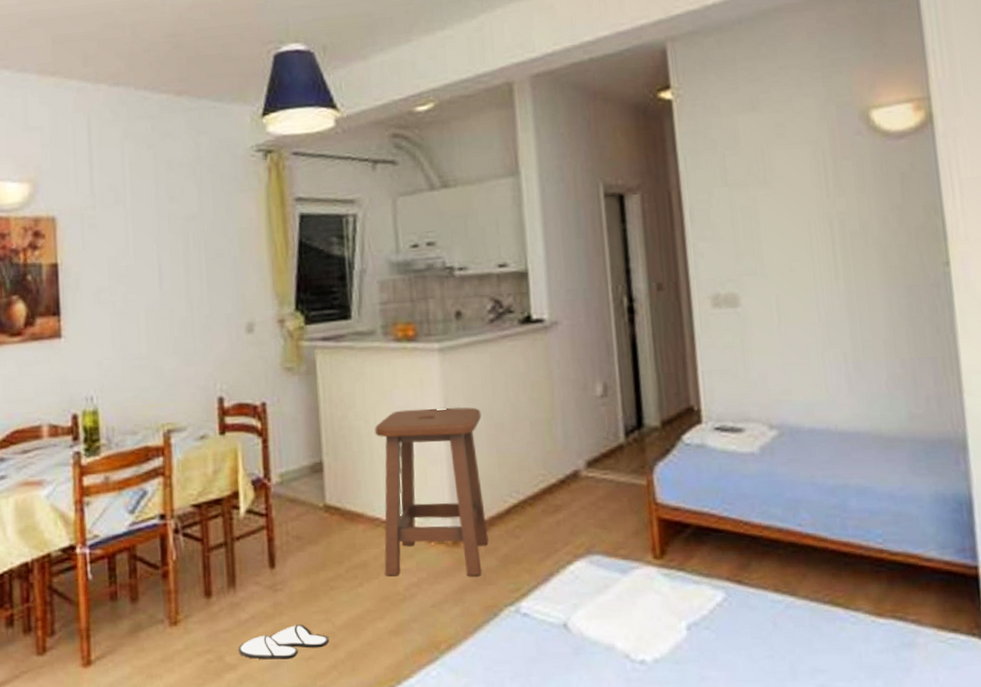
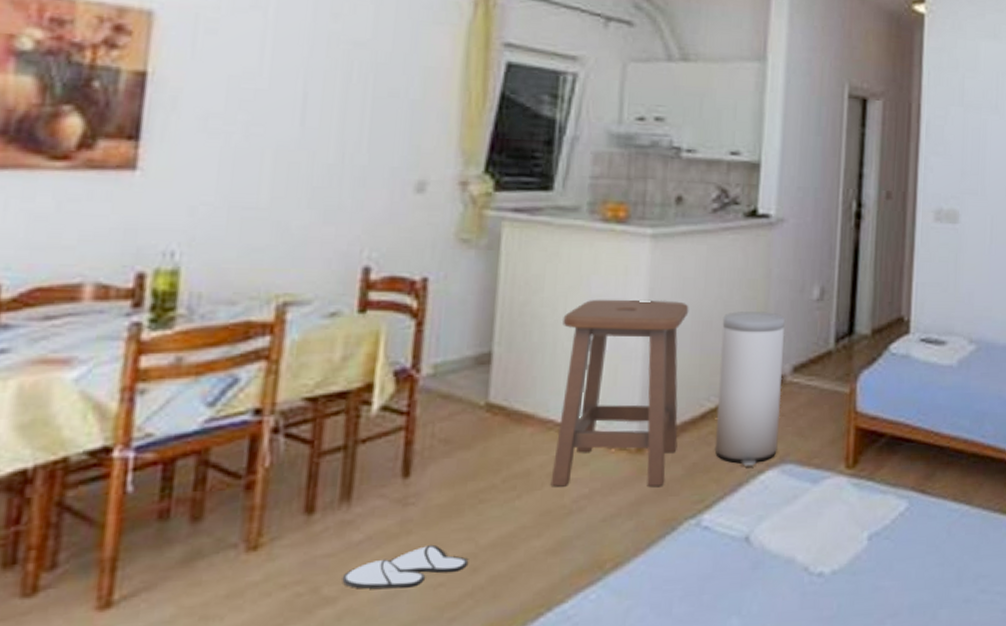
pedal bin: none [513,411,582,559] -> present [714,311,785,468]

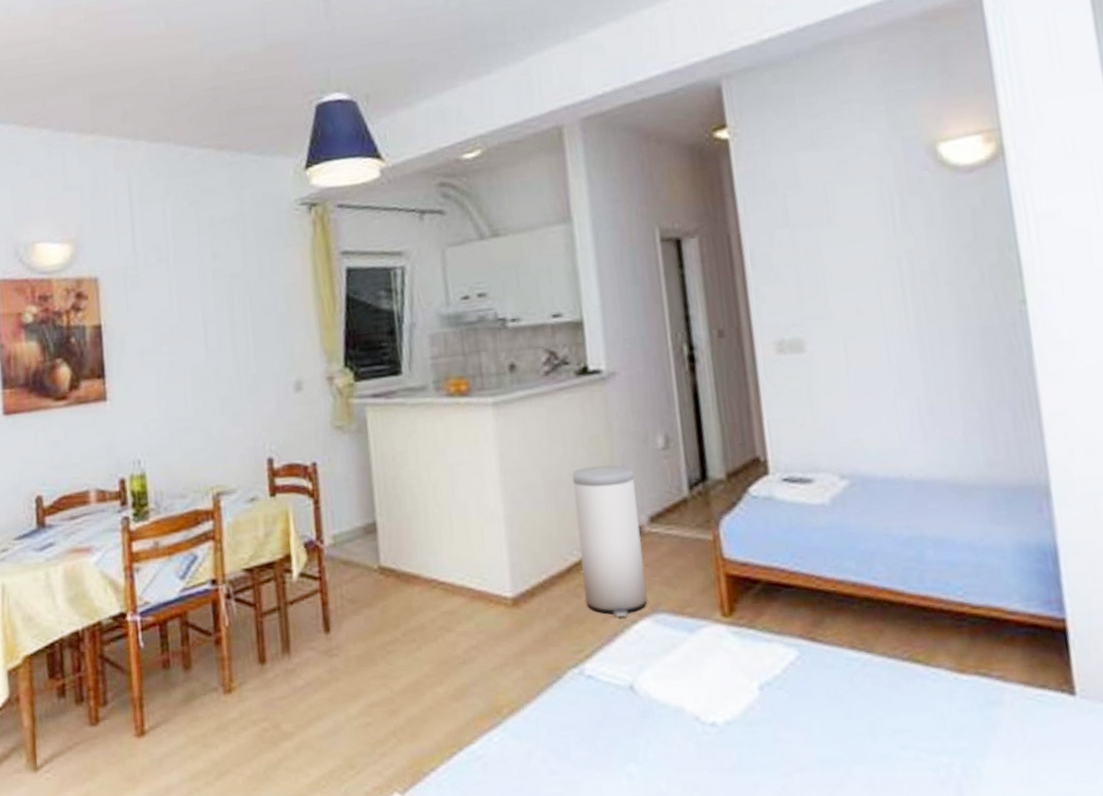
slippers: present [342,544,468,589] -> none [294,689,387,727]
stool: present [550,299,689,487] -> none [429,463,550,639]

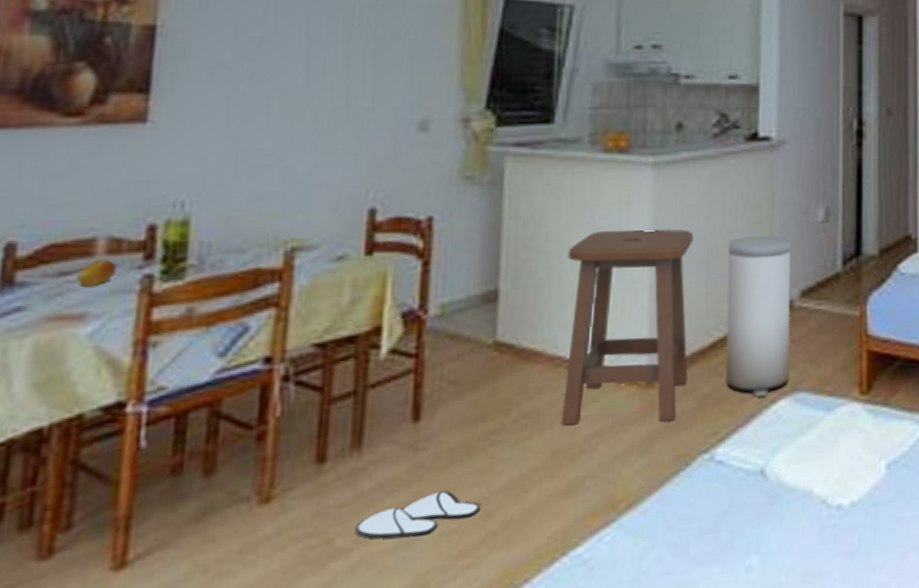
fruit: none [82,506,105,528] -> present [77,258,117,288]
slippers: none [294,689,387,727] -> present [354,490,480,539]
stool: none [429,463,550,639] -> present [561,229,694,425]

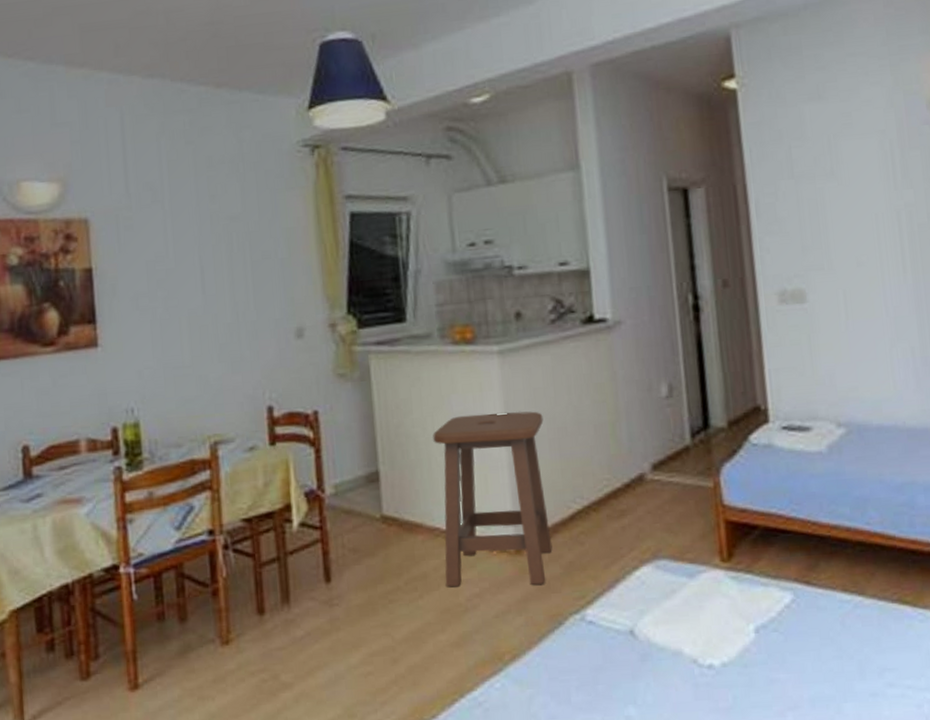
fruit: present [77,258,117,288] -> none [72,455,97,478]
slippers: present [354,490,480,539] -> none [294,639,388,677]
pedal bin: present [725,236,792,398] -> none [576,413,648,564]

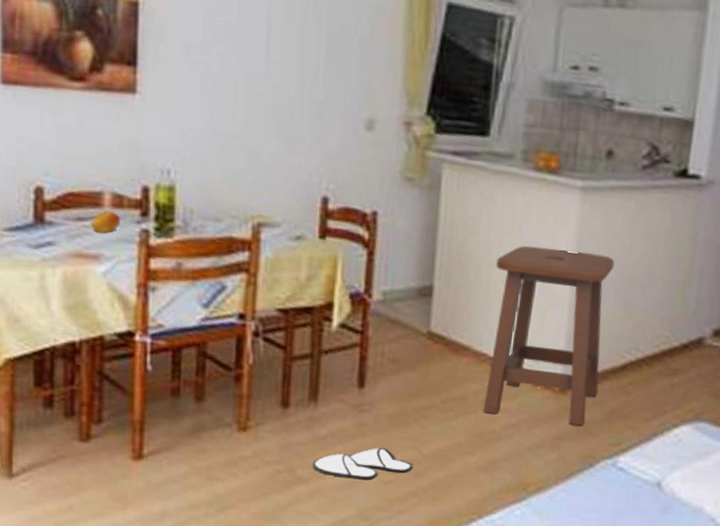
fruit: none [72,455,97,478] -> present [91,210,121,234]
slippers: none [294,639,388,677] -> present [312,447,412,481]

